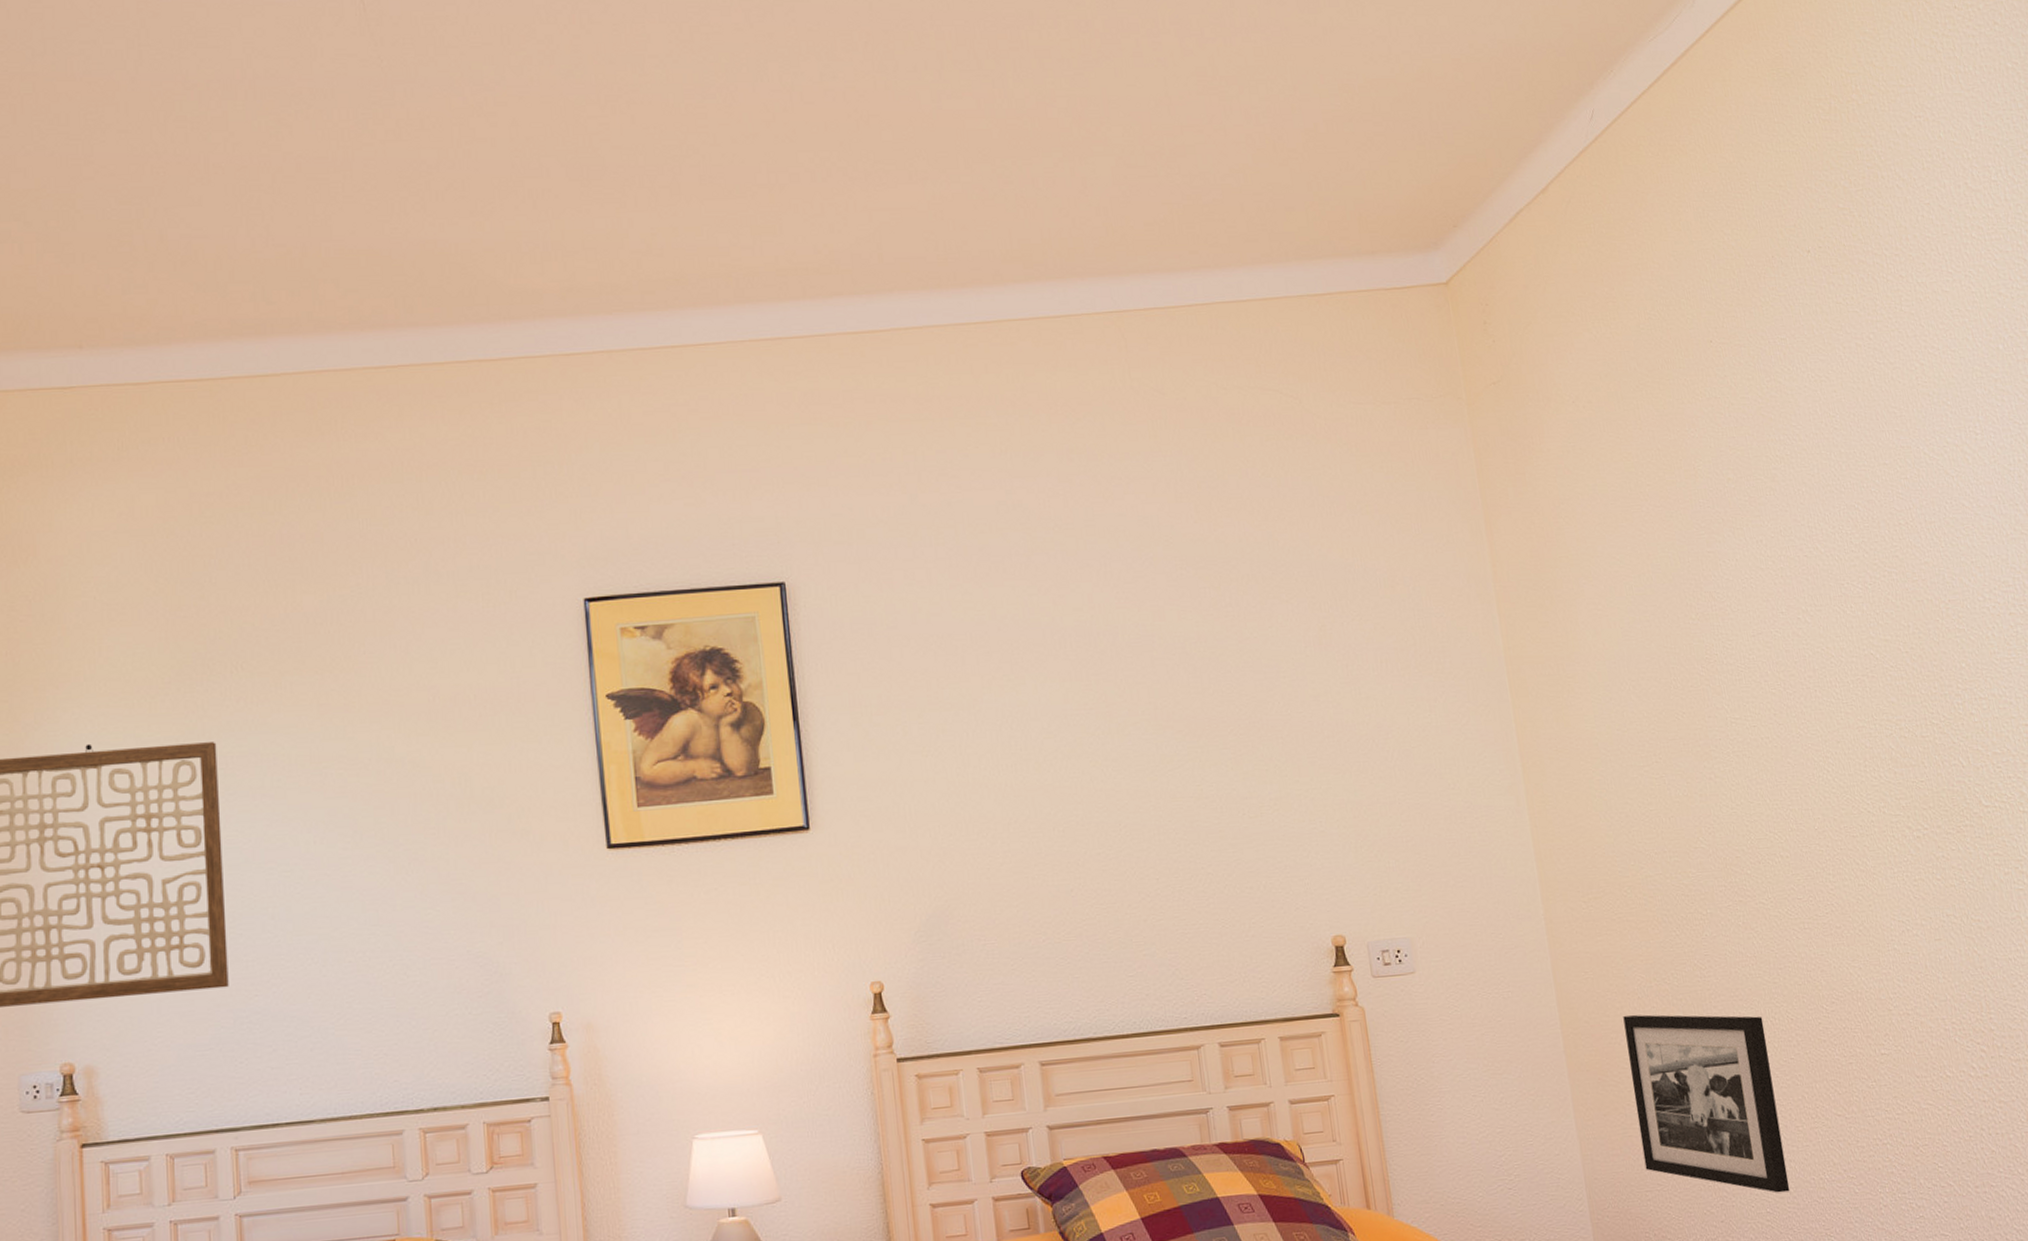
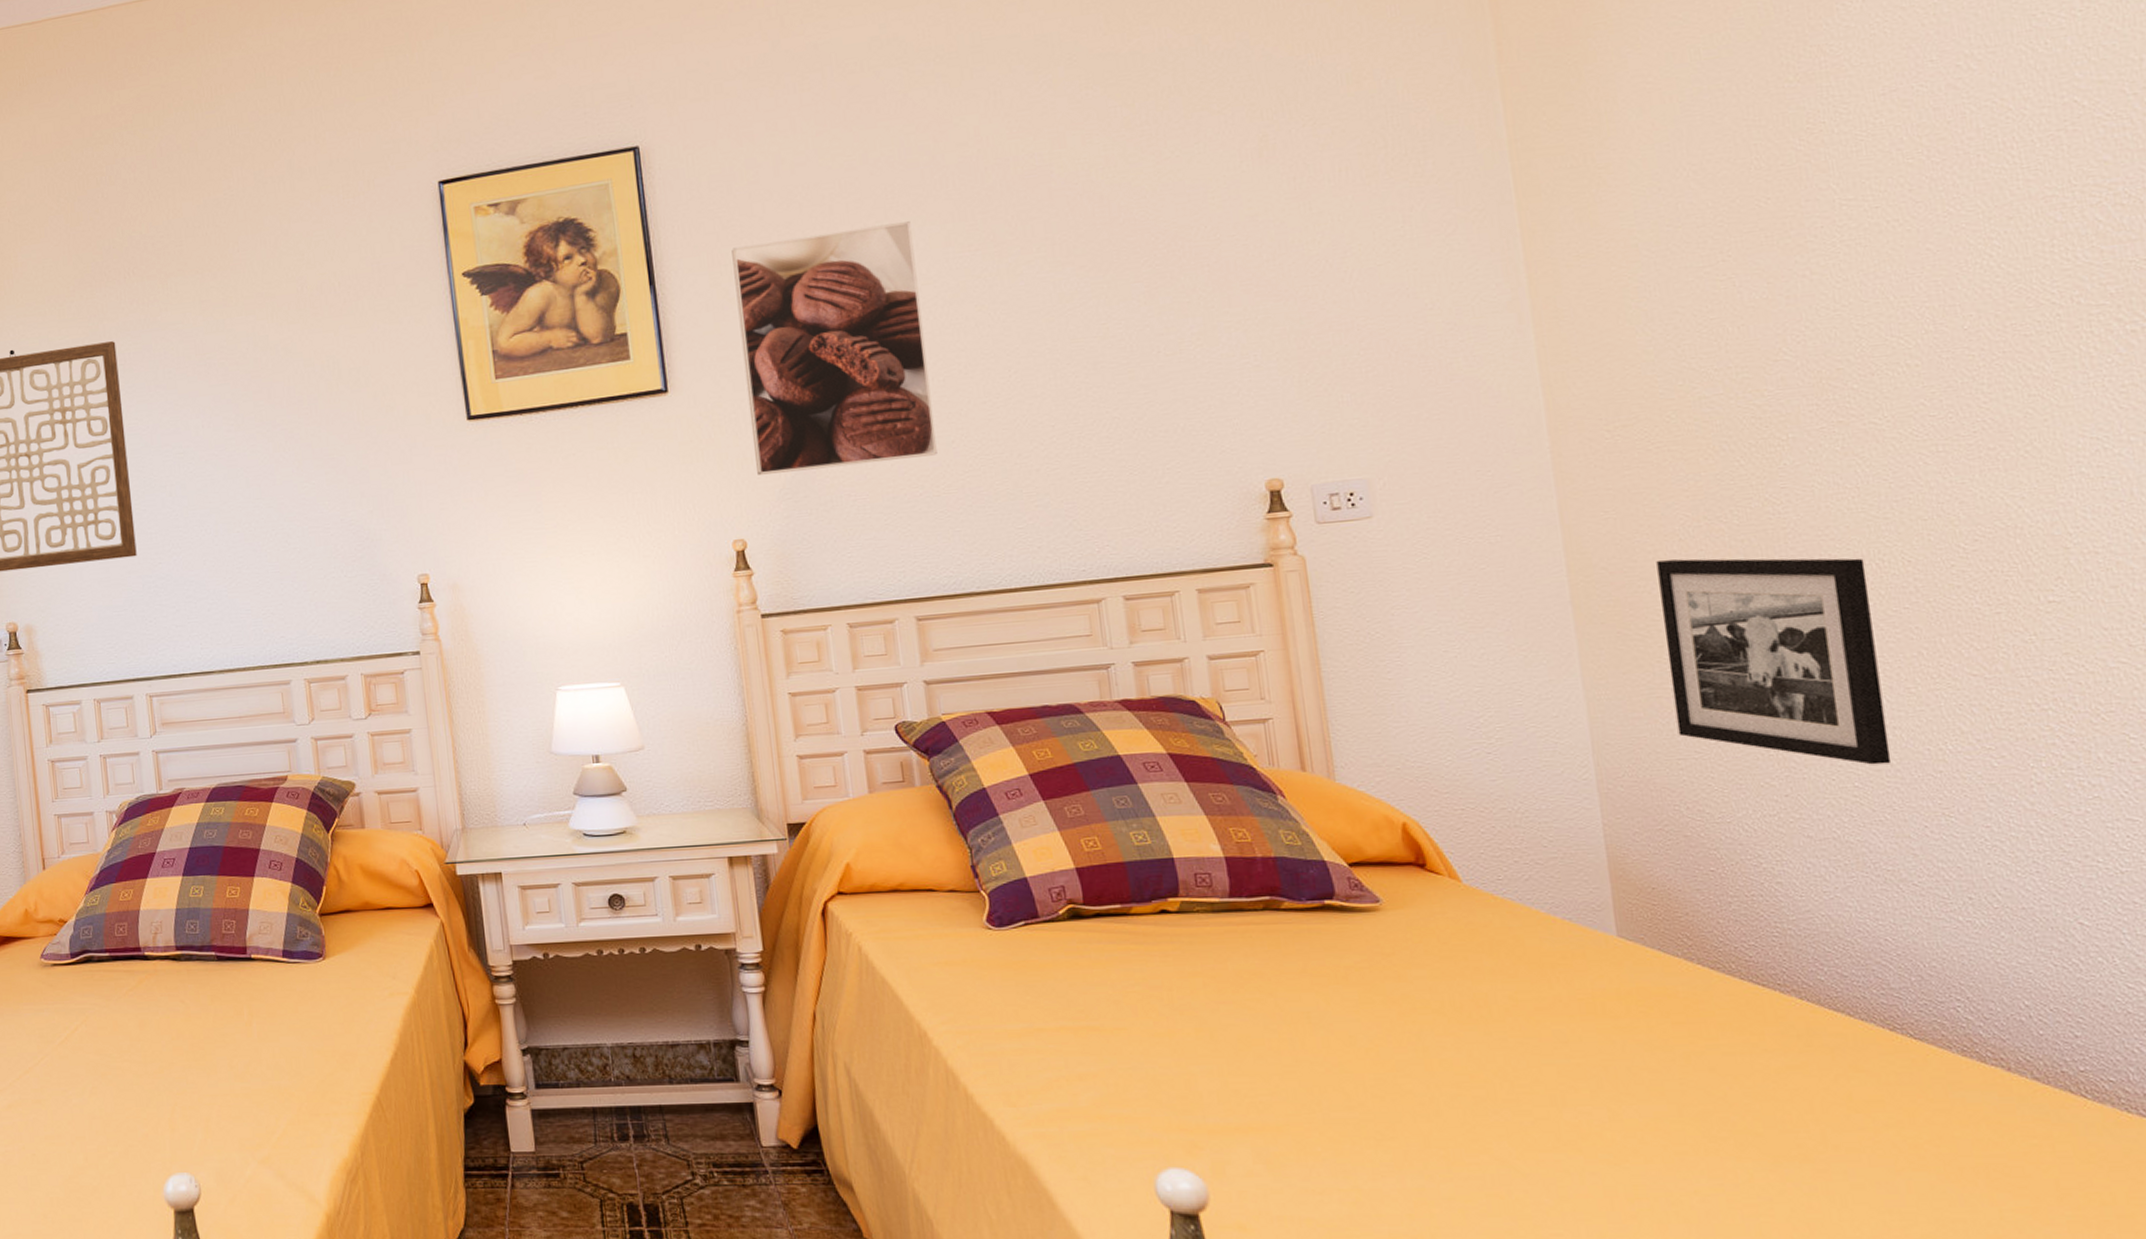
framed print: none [872,677,1058,917] -> present [731,221,937,475]

